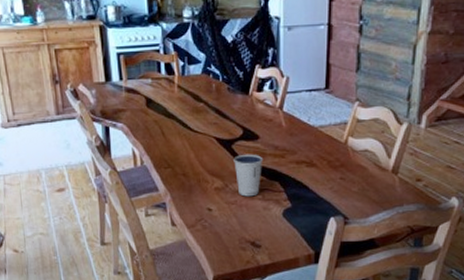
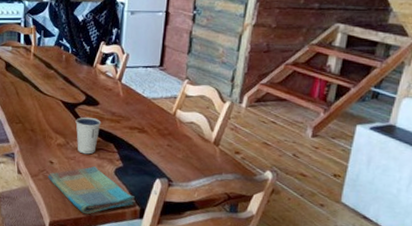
dish towel: none [206,210,309,265] -> present [47,166,136,215]

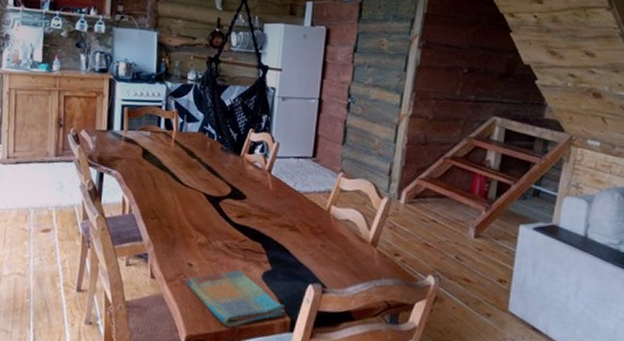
dixie cup: present [75,117,102,154] -> none [219,212,248,256]

